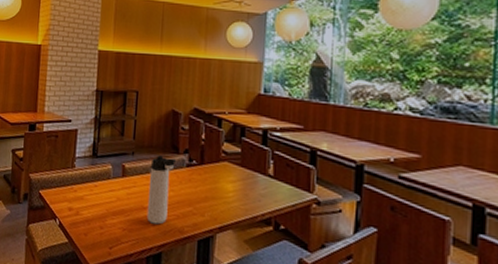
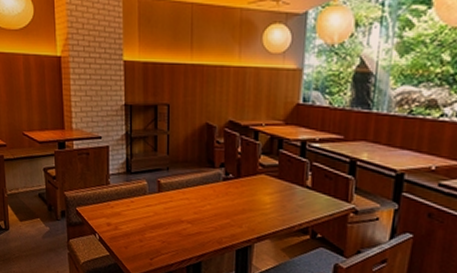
thermos bottle: present [146,155,177,225] -> none [185,170,213,237]

